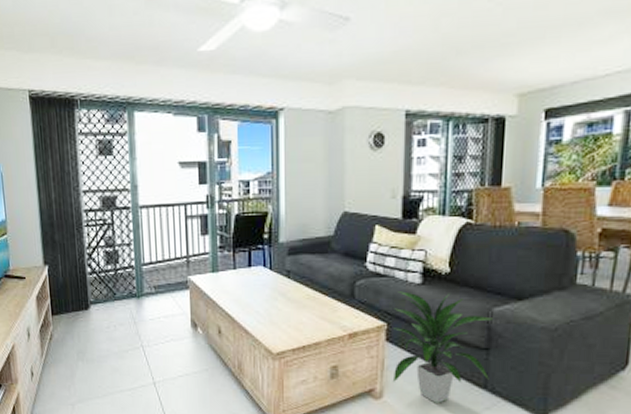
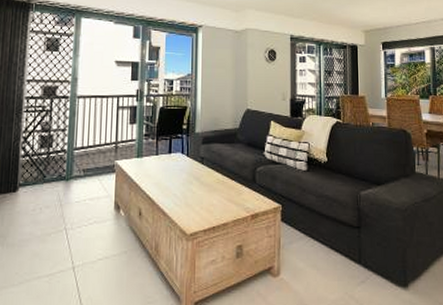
indoor plant: present [392,291,493,403] -> none [287,177,362,279]

